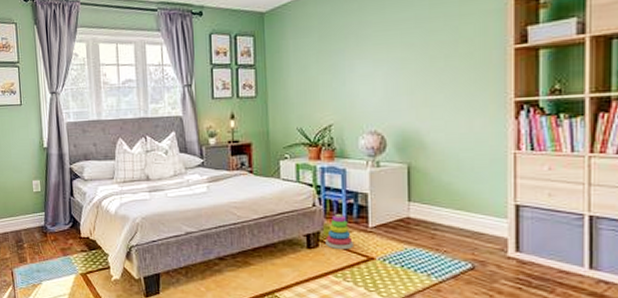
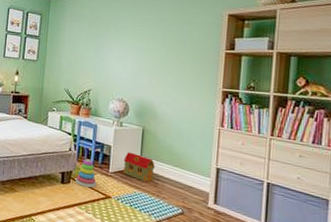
toy house: none [386,198,429,234] -> present [123,152,155,183]

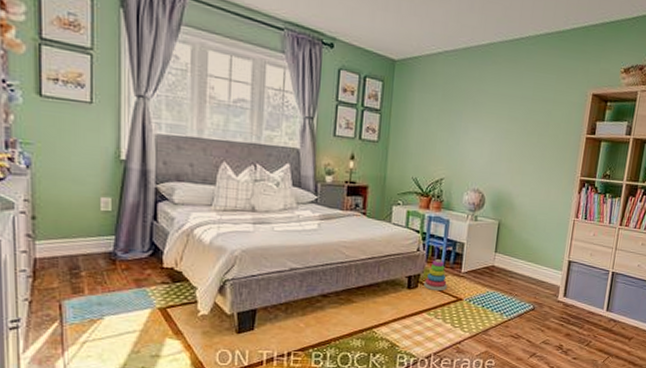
toy house: present [123,152,155,183] -> none [476,249,509,281]

